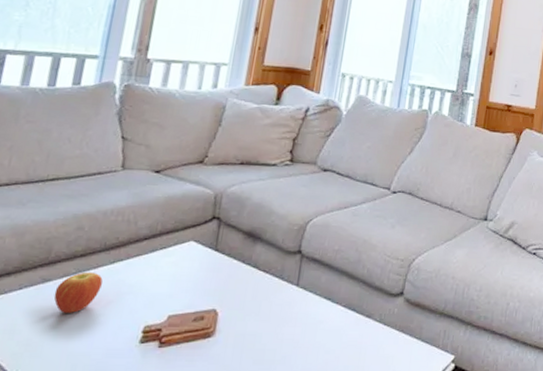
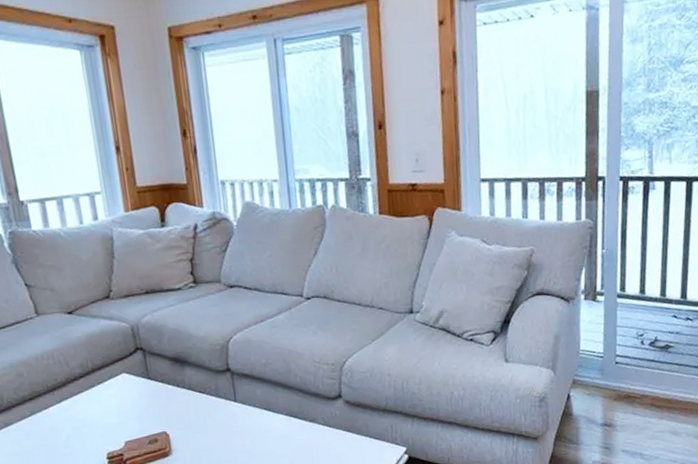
fruit: present [54,272,103,313] -> none [19,412,58,450]

